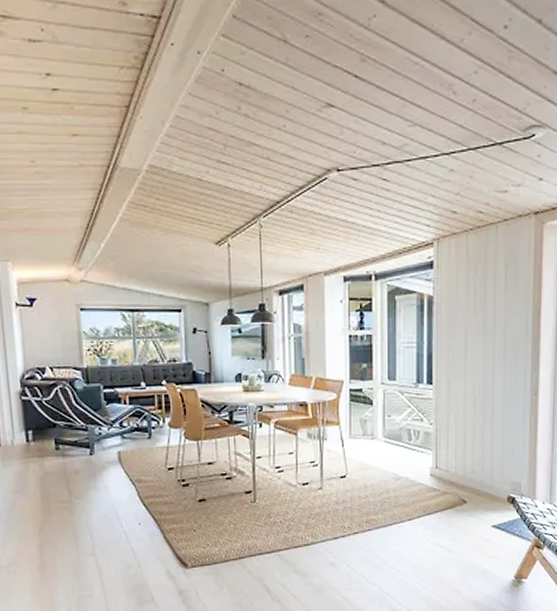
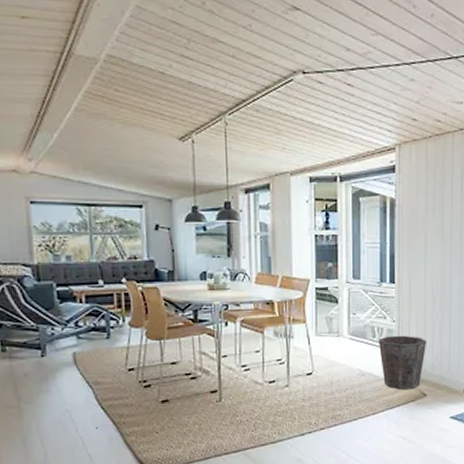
waste bin: none [414,438,467,495] -> present [378,335,427,390]

